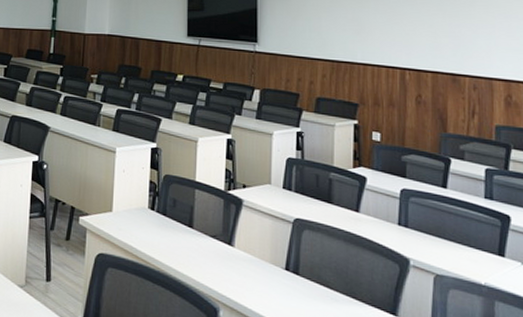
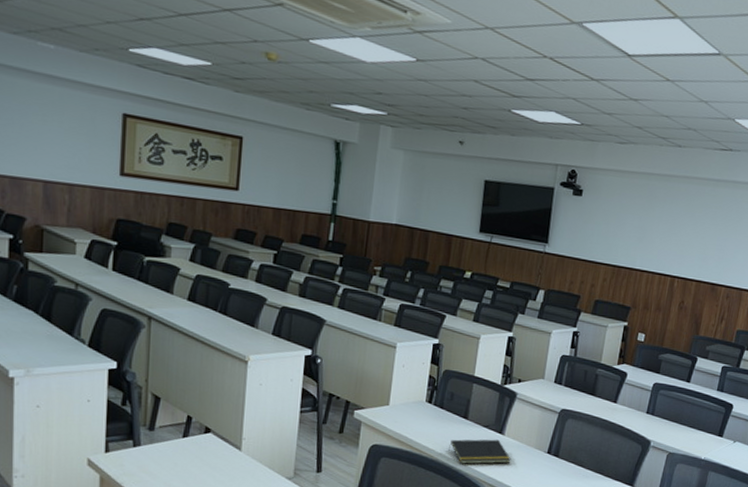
notepad: none [176,250,245,280] -> present [448,439,511,464]

